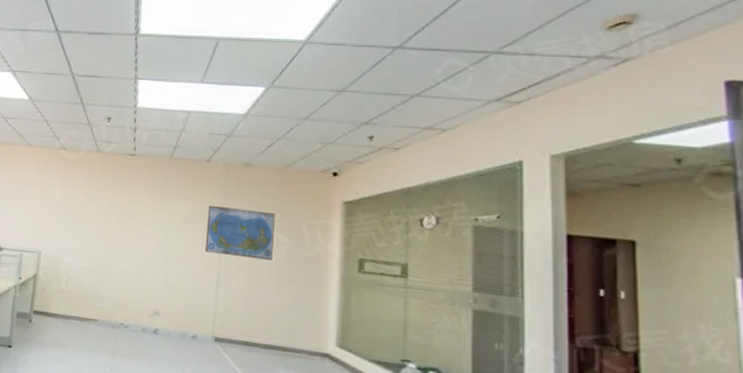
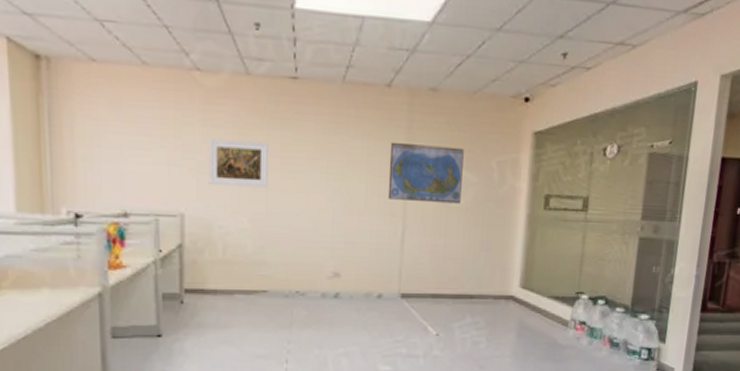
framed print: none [62,197,109,236] -> present [208,139,268,188]

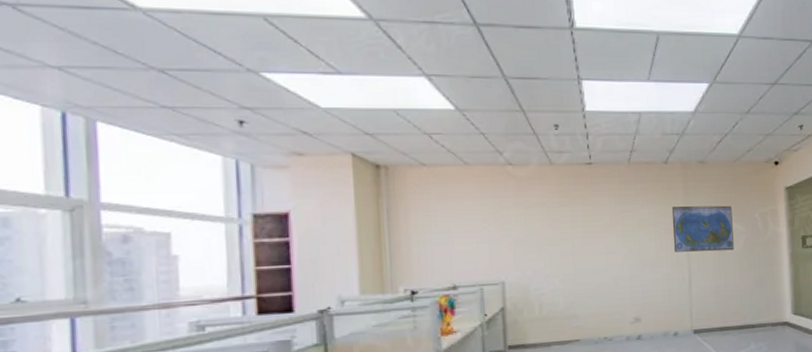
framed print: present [208,139,268,188] -> none [522,216,574,256]

